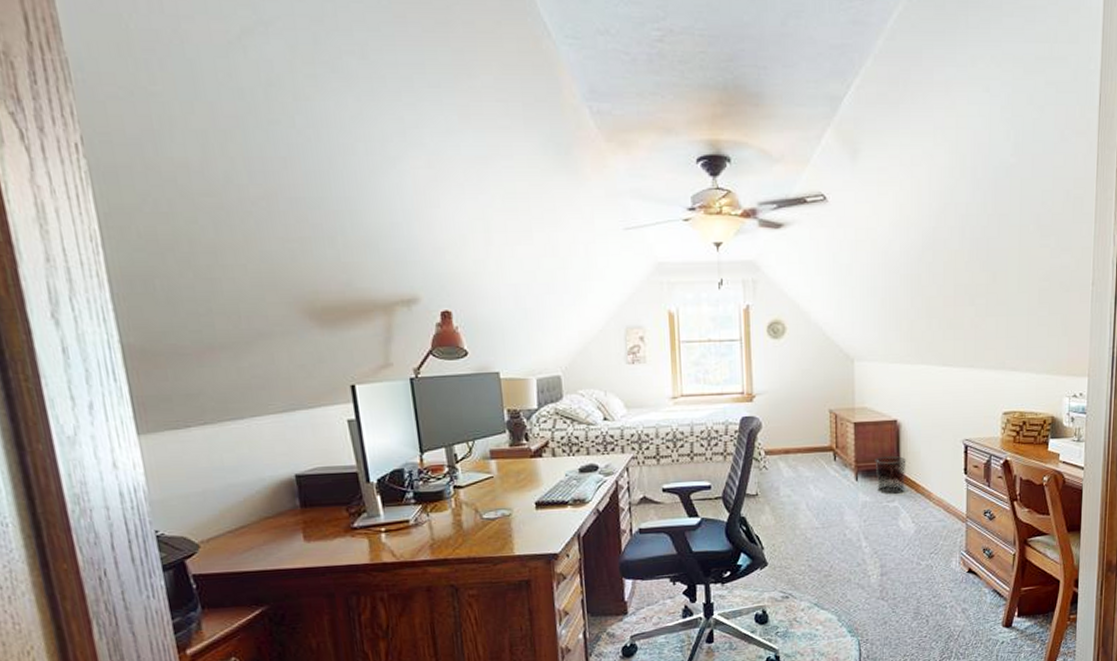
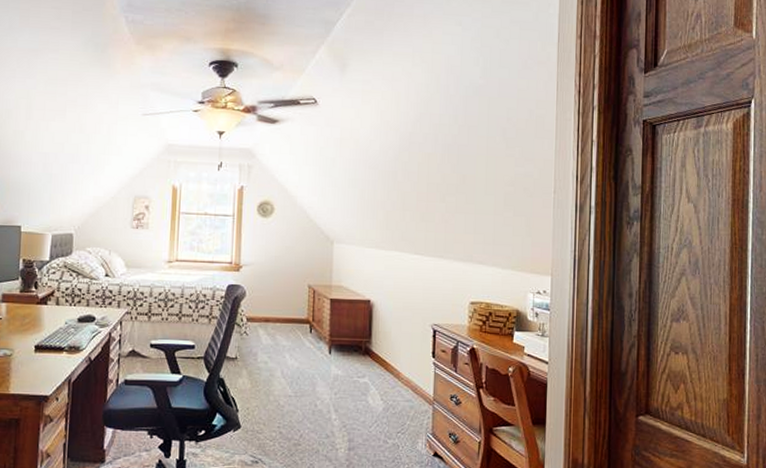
waste bin: present [875,455,906,494] -> none [348,333,378,370]

